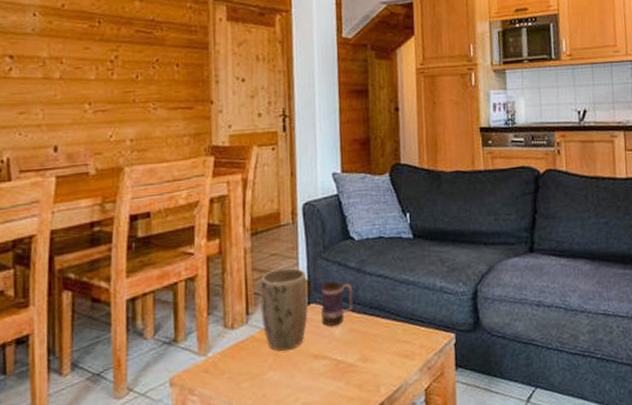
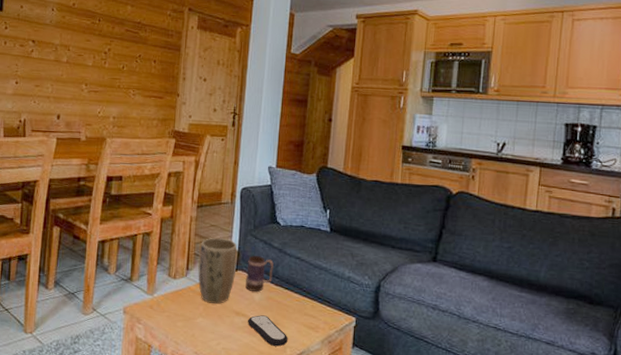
remote control: none [330,352,381,388] -> present [248,315,288,347]

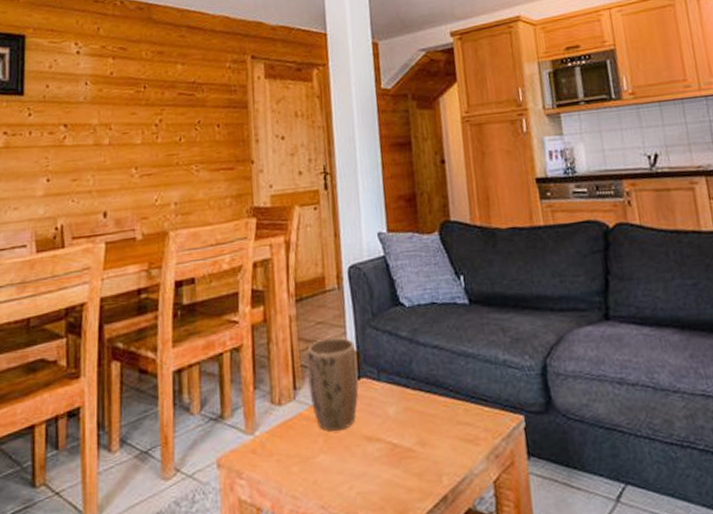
mug: present [245,256,274,292] -> none [371,353,407,404]
remote control: present [248,315,288,347] -> none [385,434,442,477]

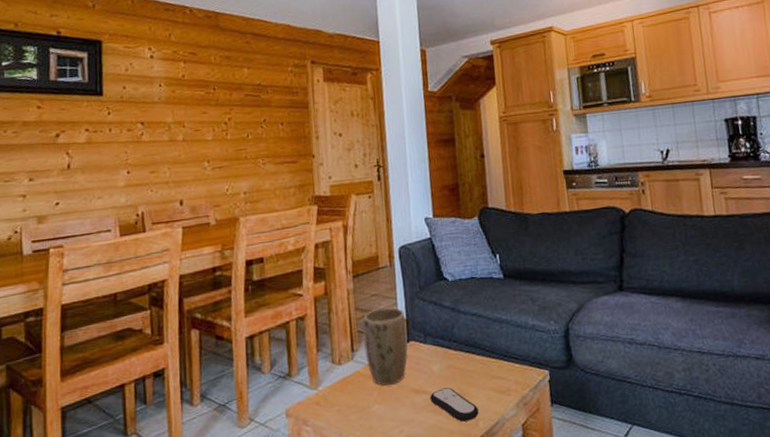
remote control: none [385,434,442,477] -> present [430,387,479,422]

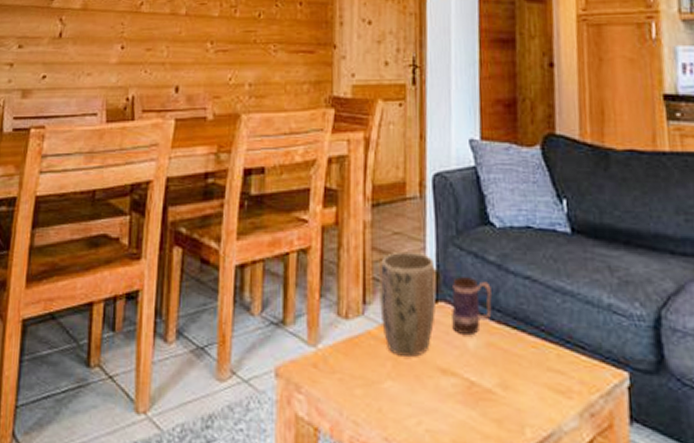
mug: none [419,320,450,362] -> present [451,277,492,334]
remote control: present [430,387,479,422] -> none [461,373,526,425]

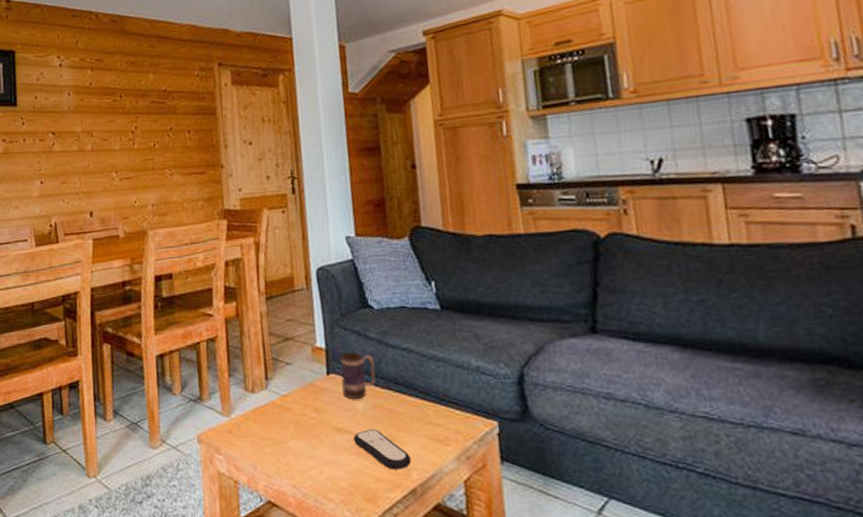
plant pot: present [380,251,437,357] -> none [278,334,328,420]
remote control: none [461,373,526,425] -> present [353,429,411,470]

